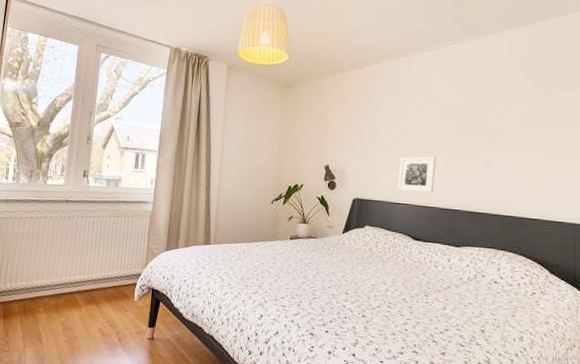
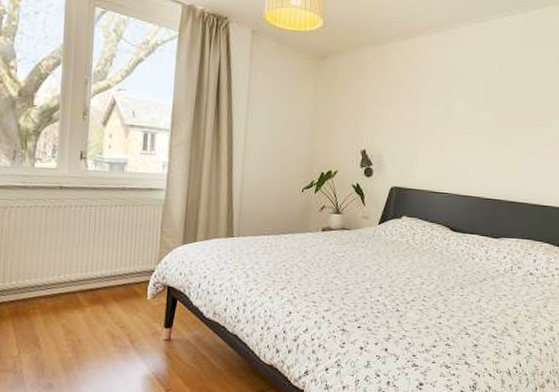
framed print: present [398,156,437,194] -> none [438,141,480,182]

